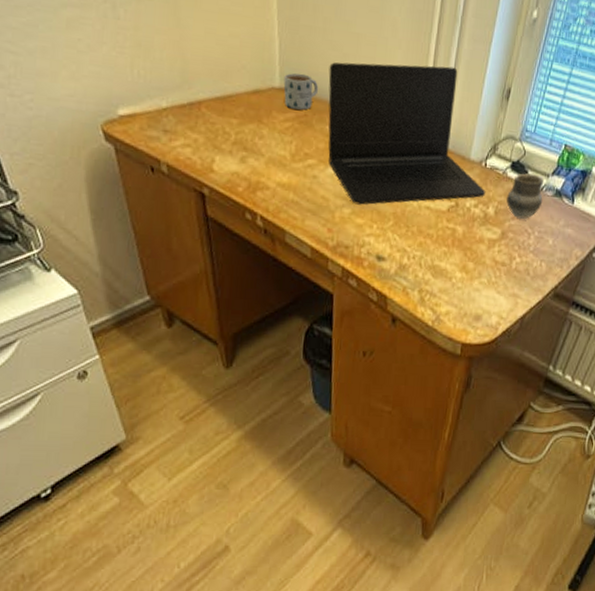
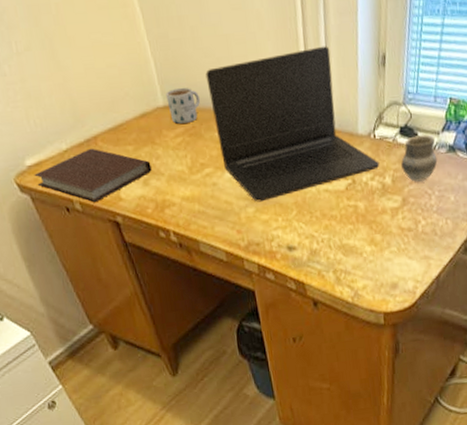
notebook: none [124,112,253,169] -> present [34,148,152,203]

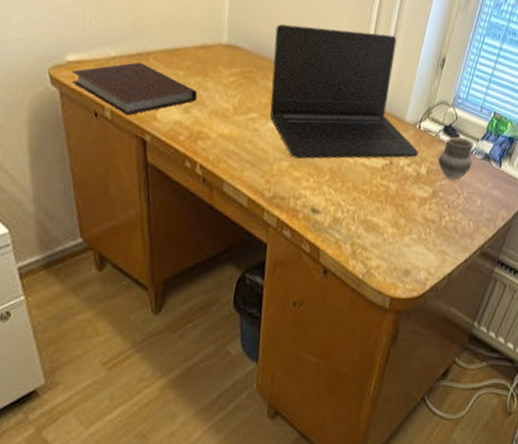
mug: present [166,87,201,124] -> none [230,31,265,67]

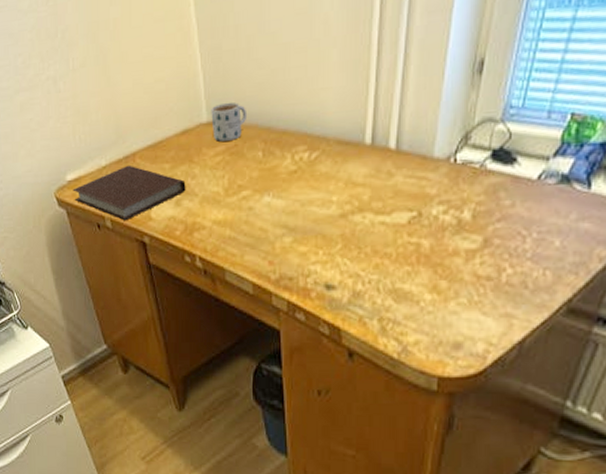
mug: none [230,31,265,67] -> present [211,102,248,142]
laptop: present [270,24,419,159] -> none [257,51,458,232]
cup: present [438,137,474,180] -> none [488,160,542,219]

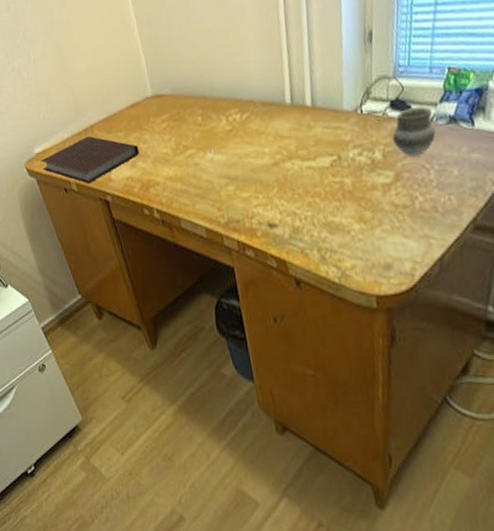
mug: present [211,102,248,142] -> none [154,78,186,111]
cup: none [488,160,542,219] -> present [392,106,436,156]

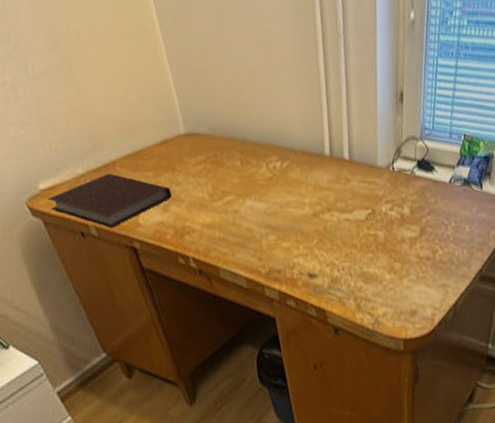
cup: present [392,106,436,156] -> none [419,168,453,213]

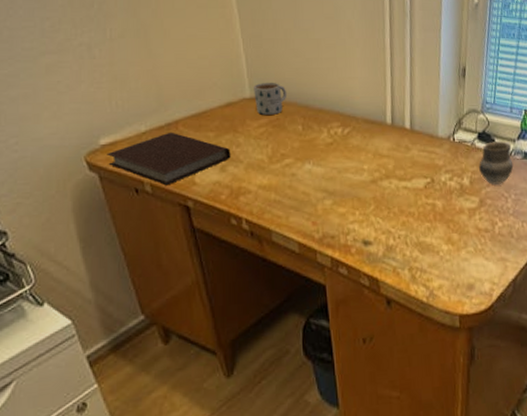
mug: none [187,116,223,152] -> present [253,82,287,115]
cup: none [419,168,453,213] -> present [479,141,514,185]

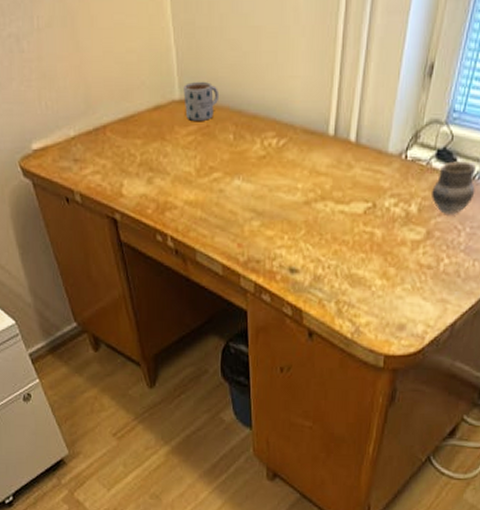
notebook: present [106,132,231,186] -> none [39,137,158,196]

